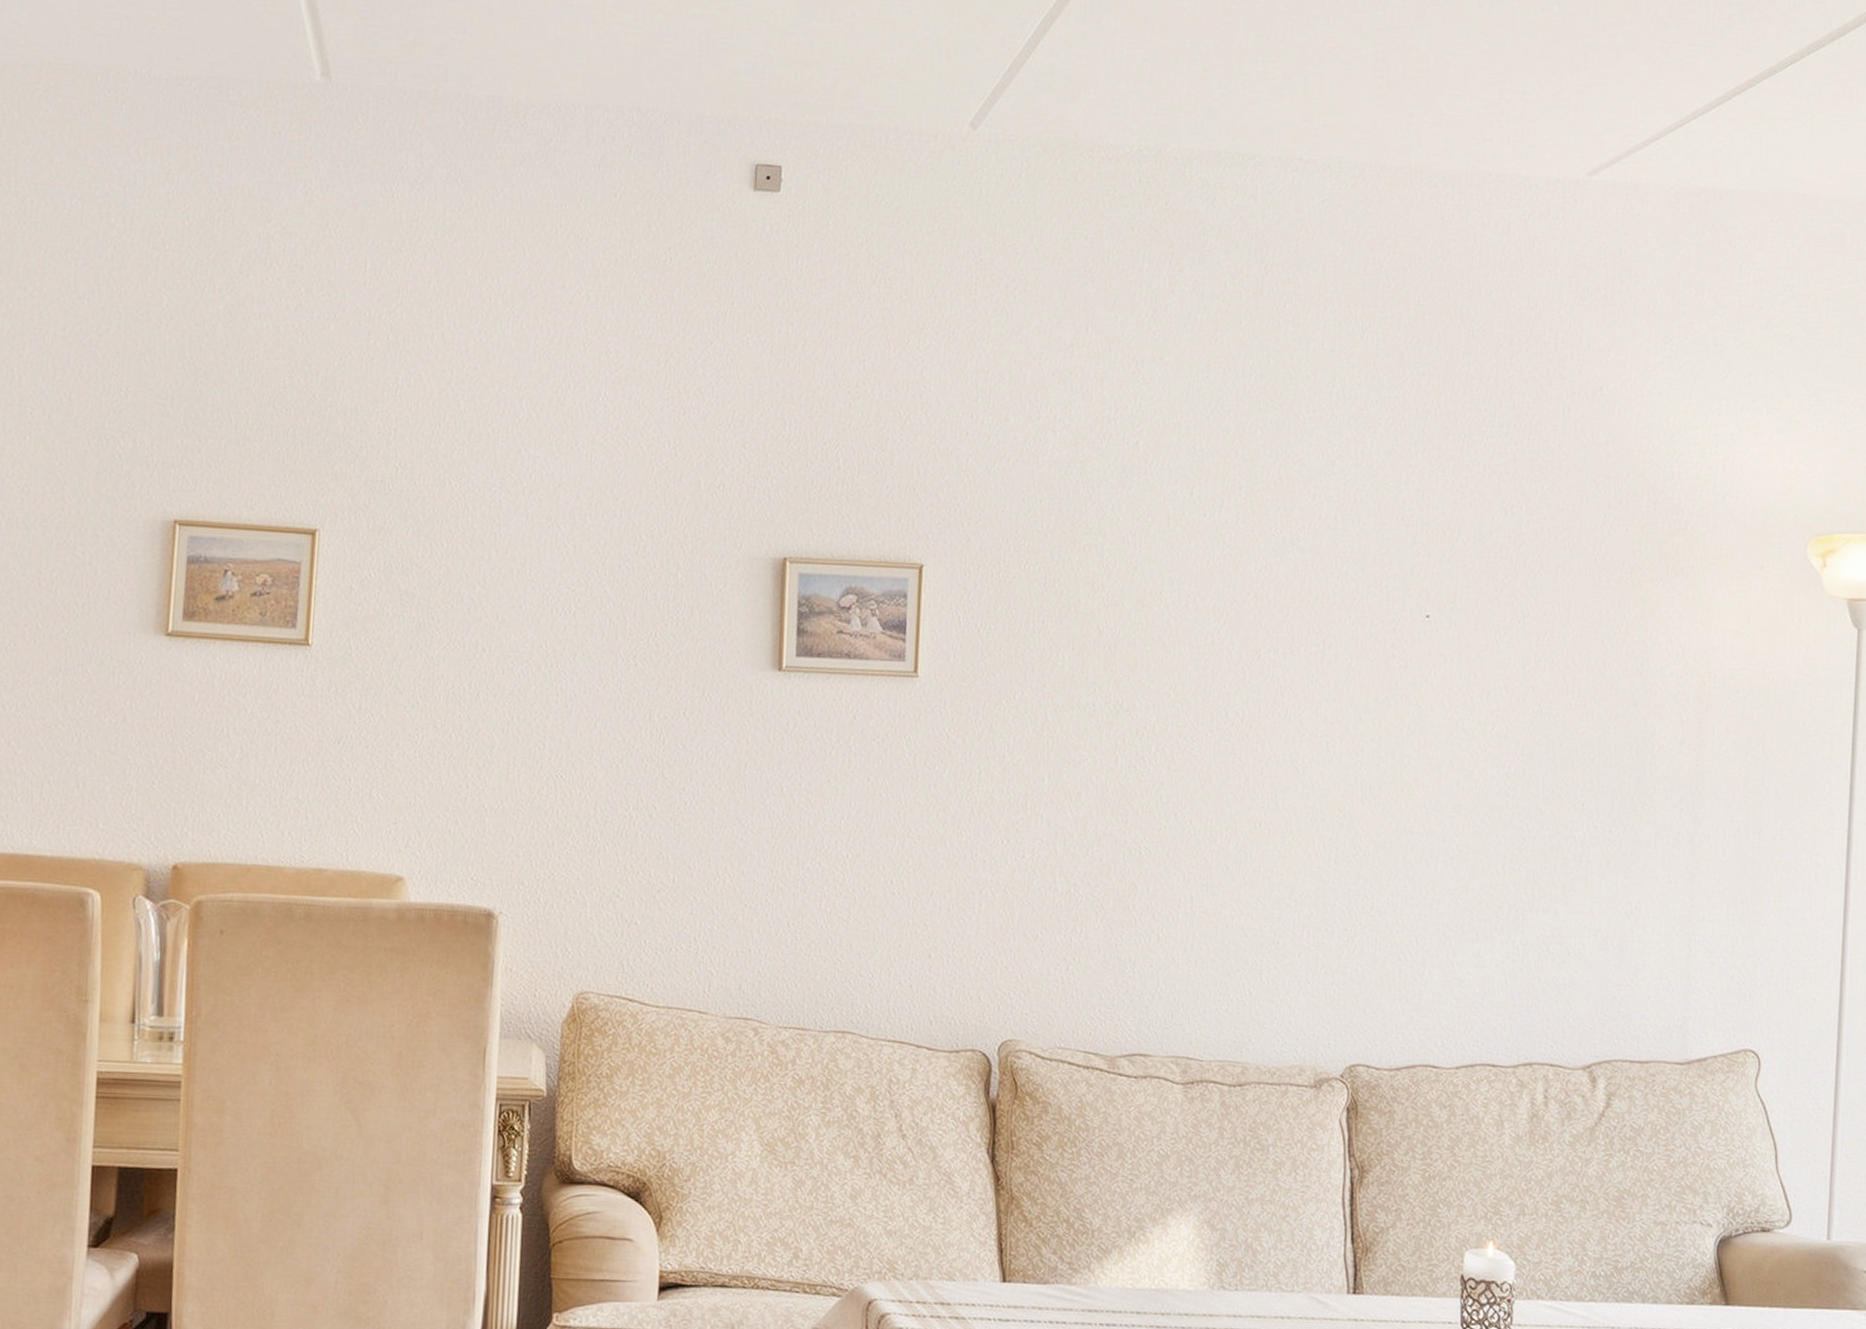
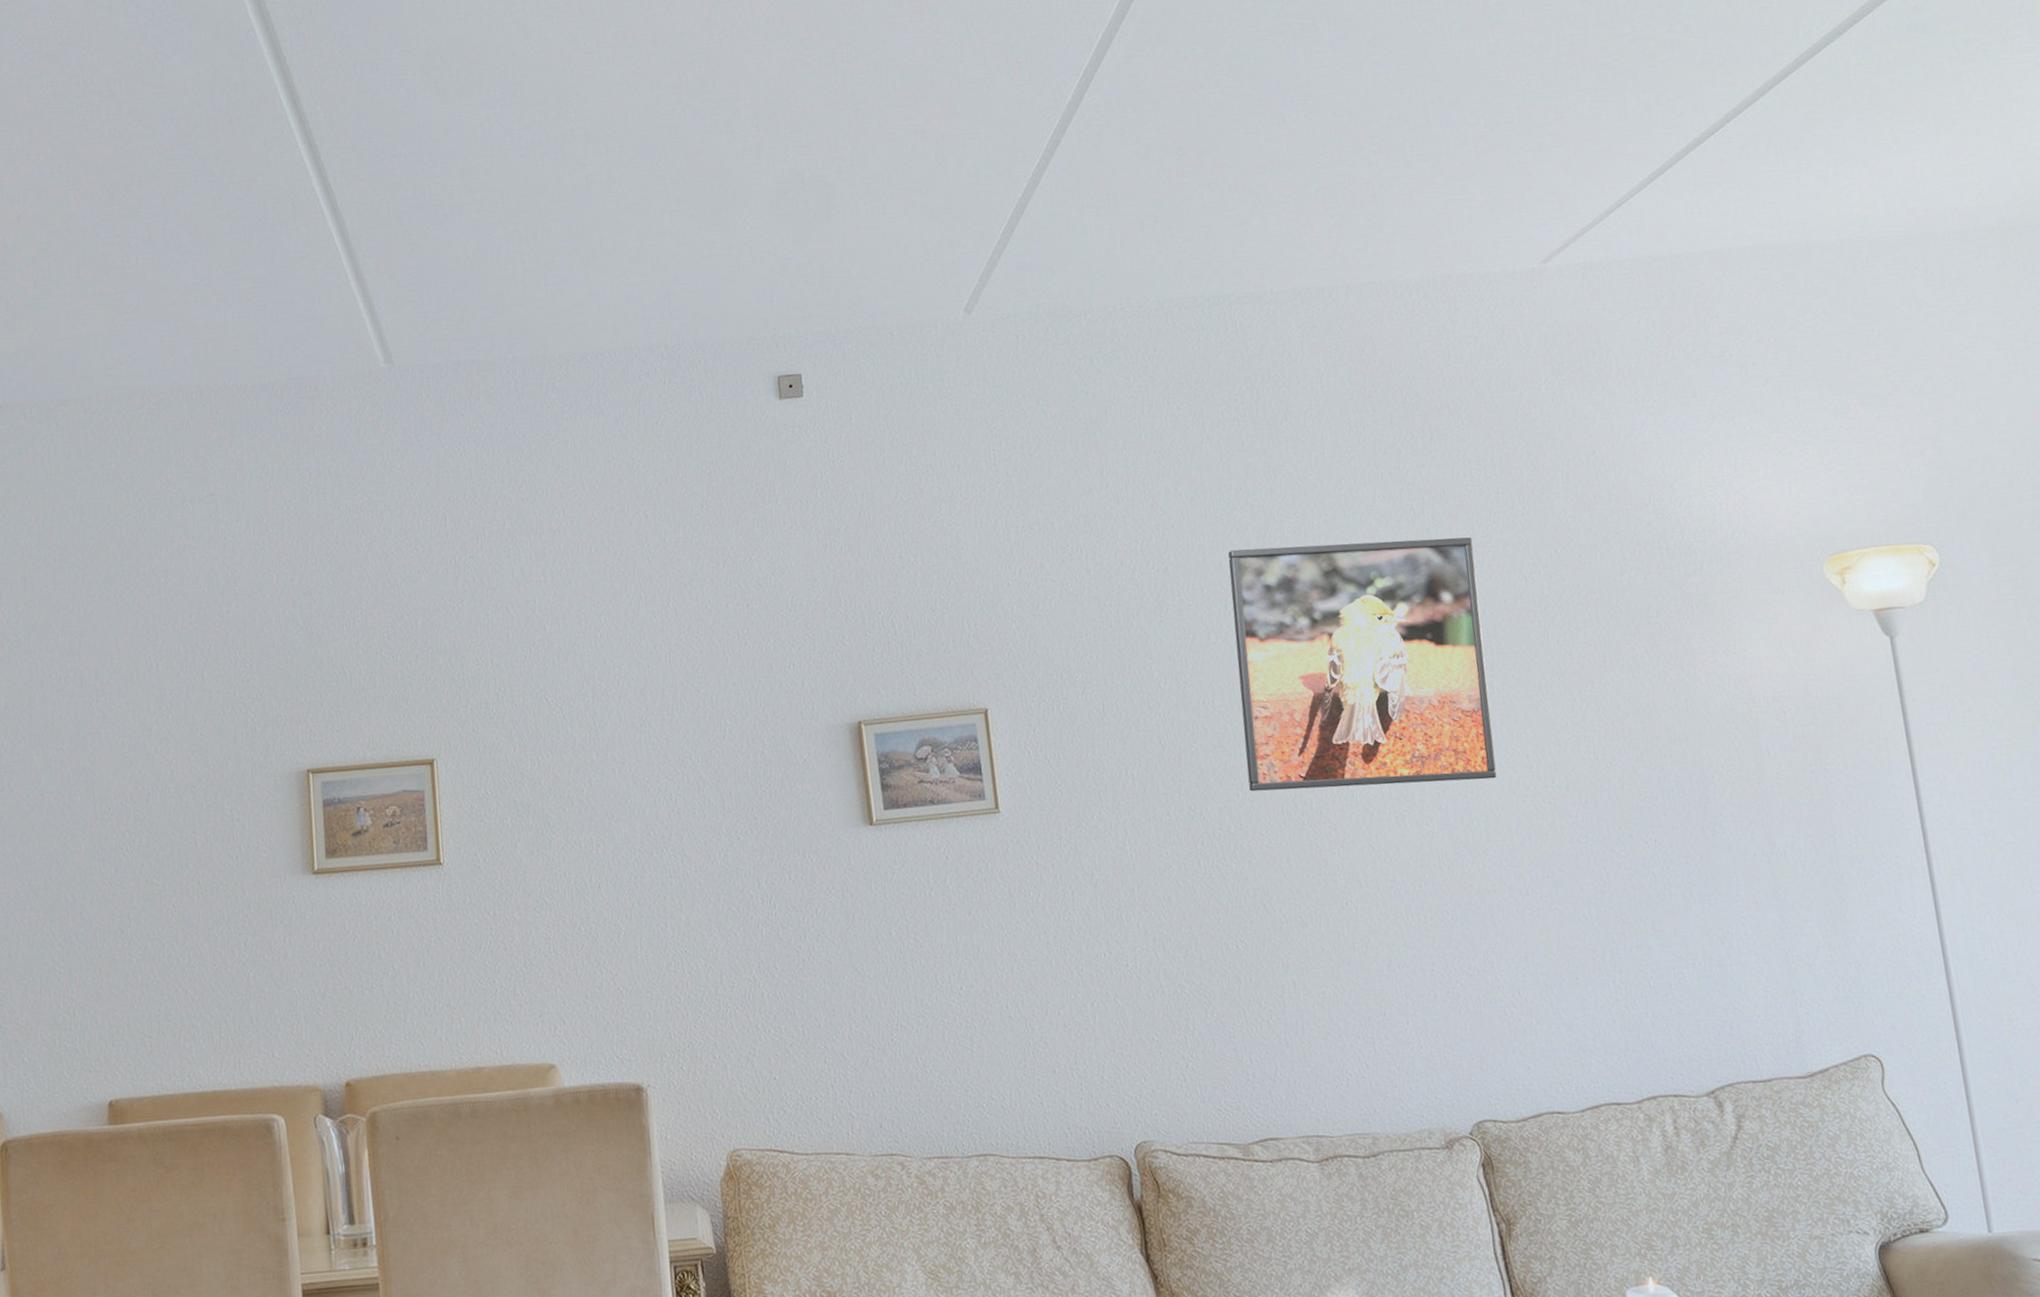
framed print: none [1182,433,1459,717] -> present [1228,537,1497,792]

